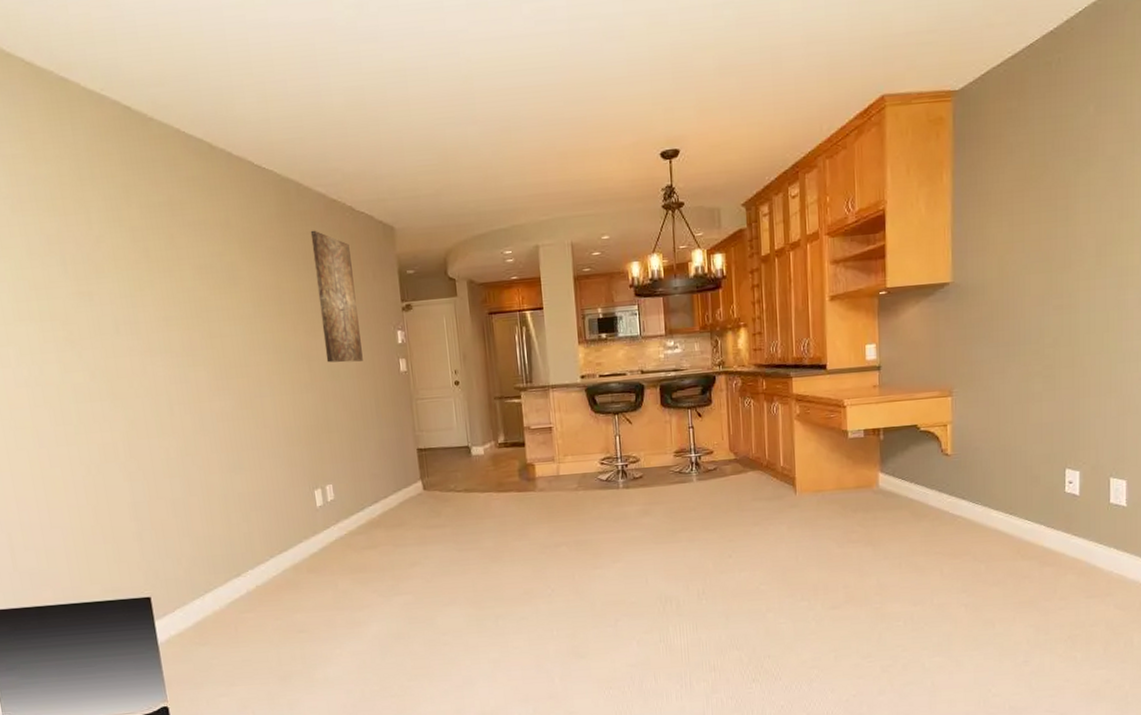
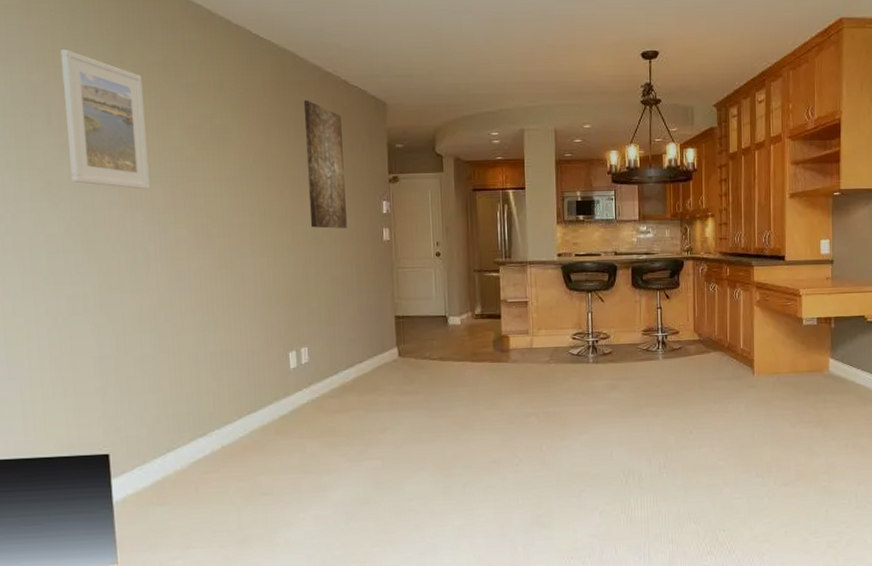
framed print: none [69,195,167,334] -> present [60,49,150,190]

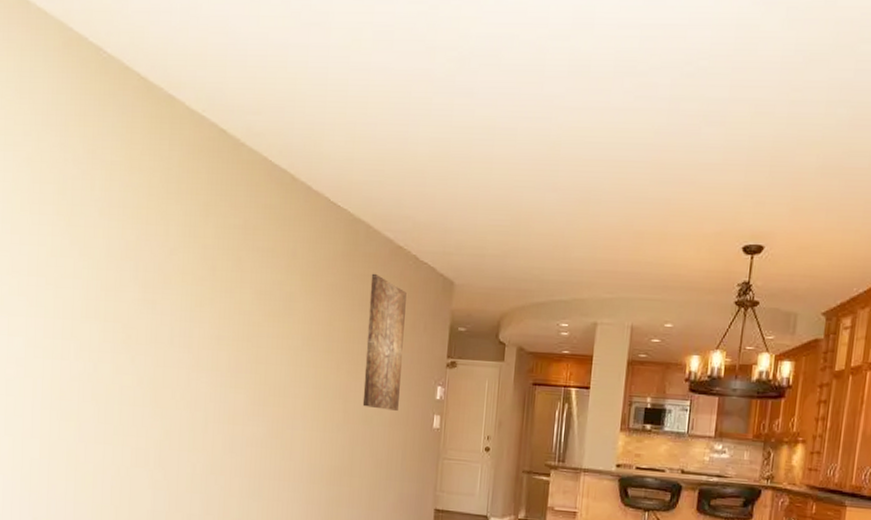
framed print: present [60,49,150,190] -> none [148,207,223,352]

